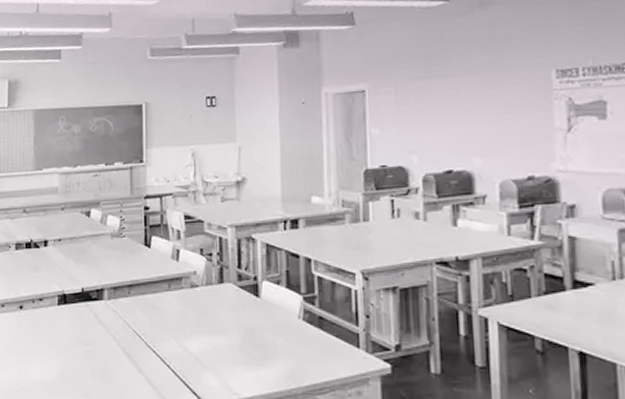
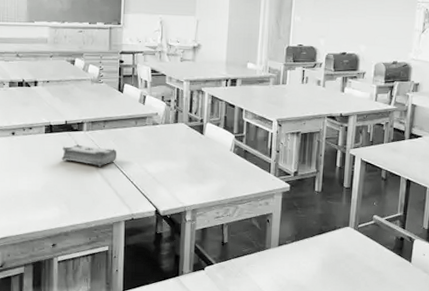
book: none [78,318,148,347] -> present [61,144,117,167]

